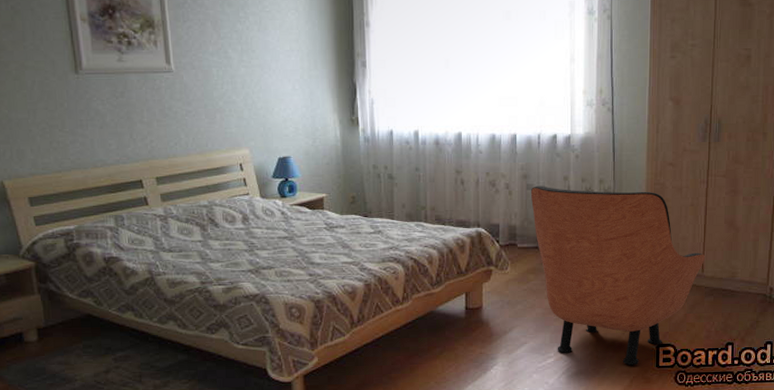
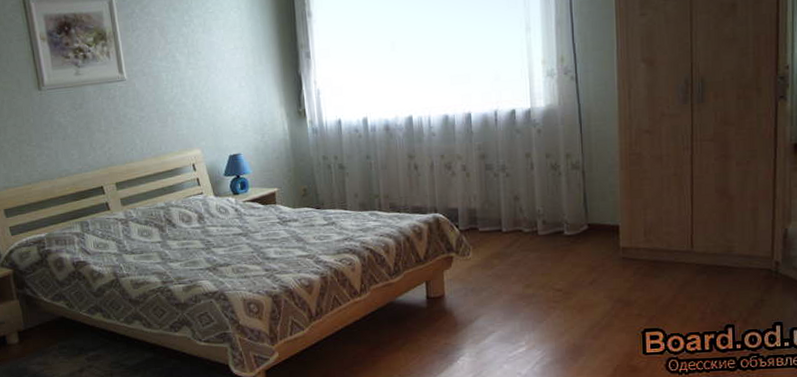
chair: present [530,186,706,366] -> none [489,163,695,353]

